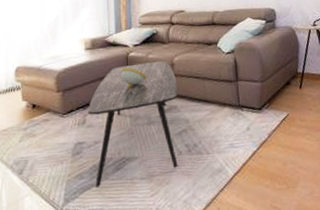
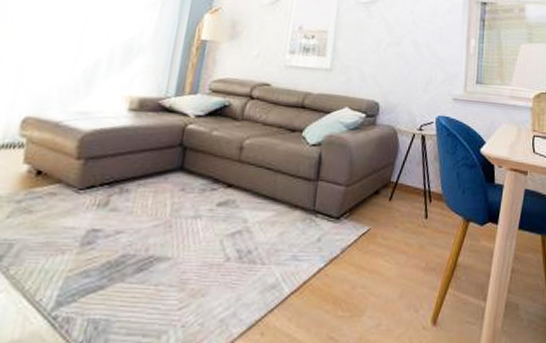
coffee table: present [87,60,178,187] -> none [105,139,243,291]
decorative bowl: present [121,67,147,88] -> none [171,141,206,168]

